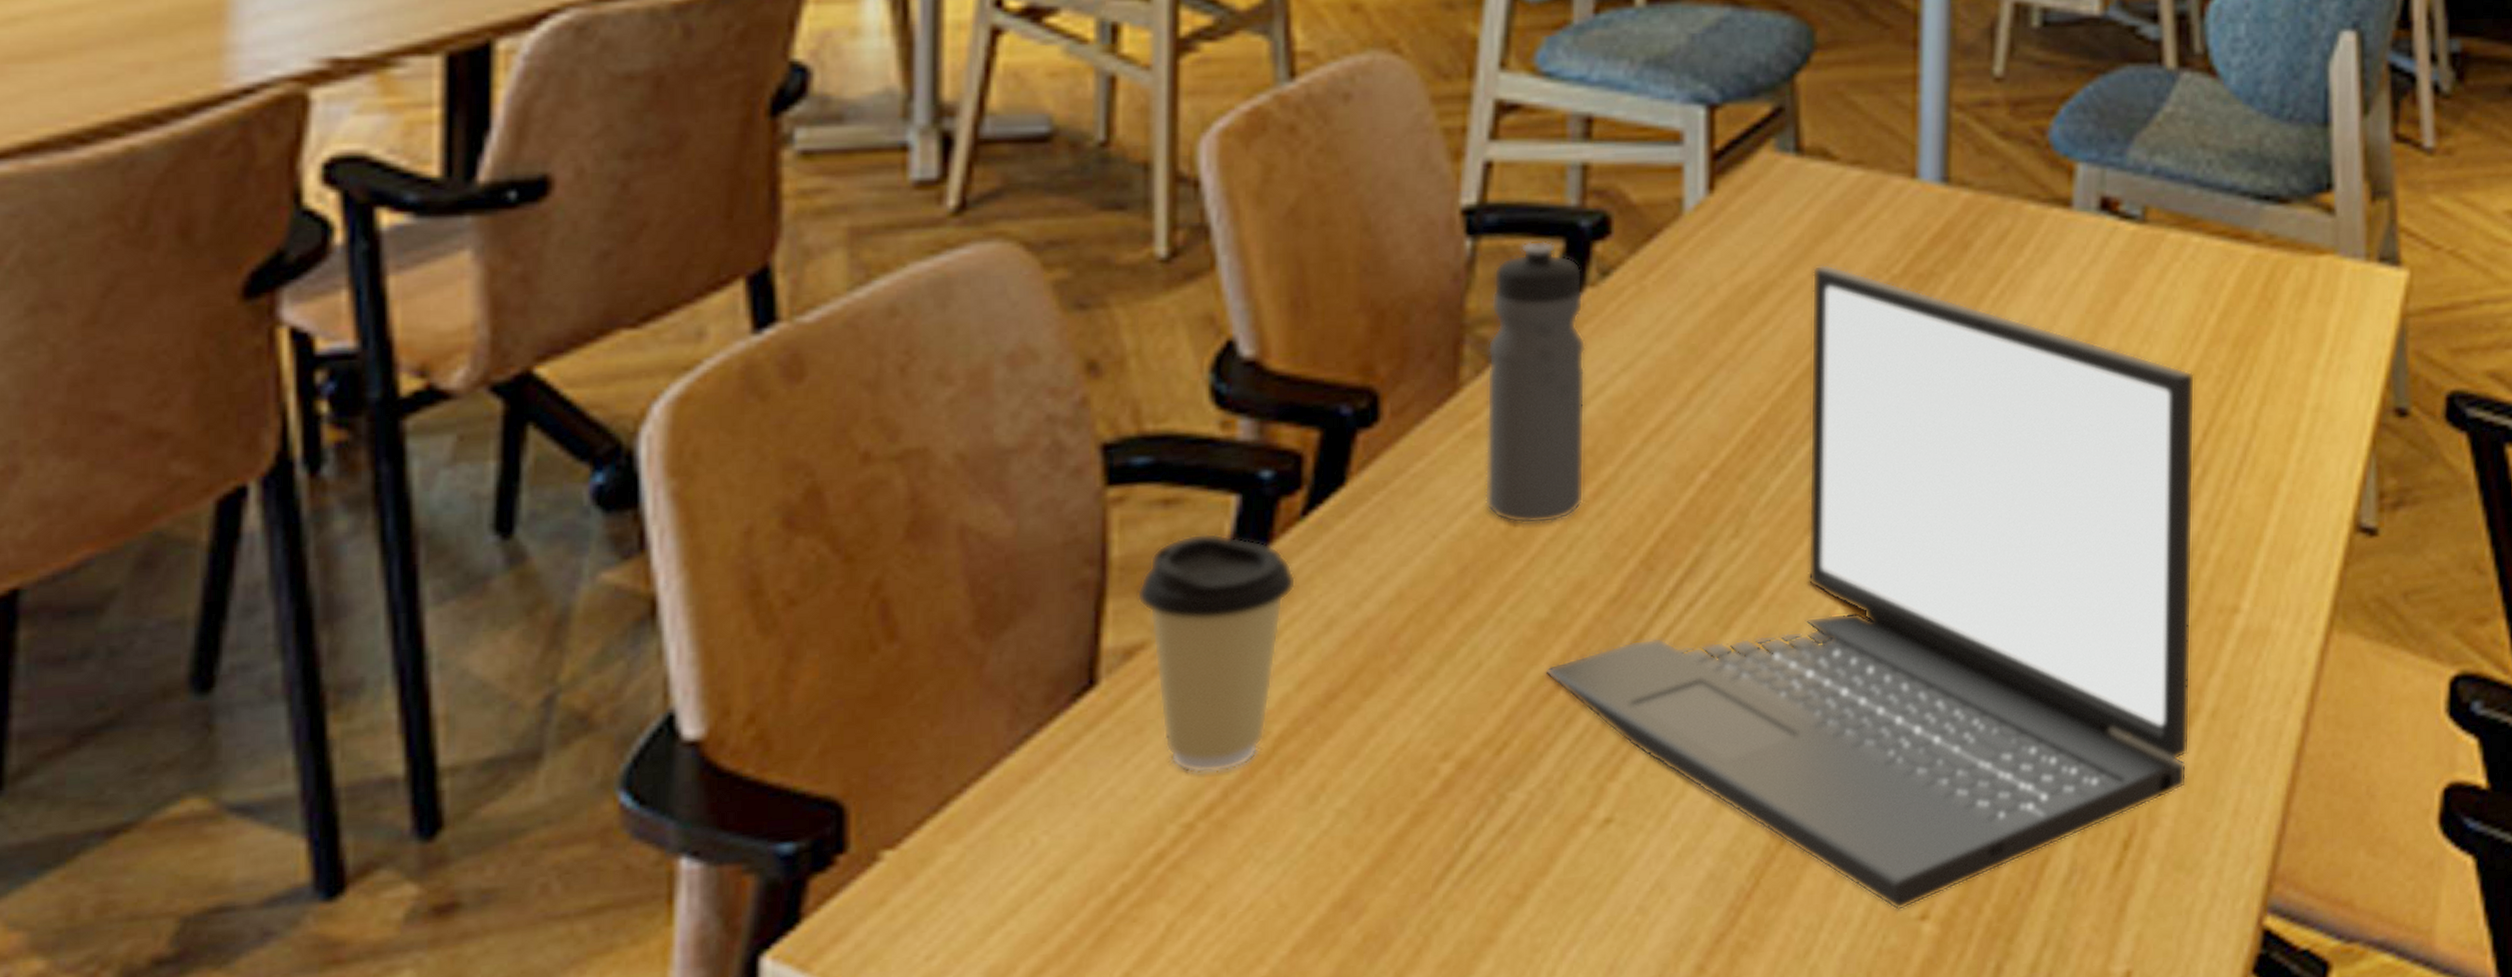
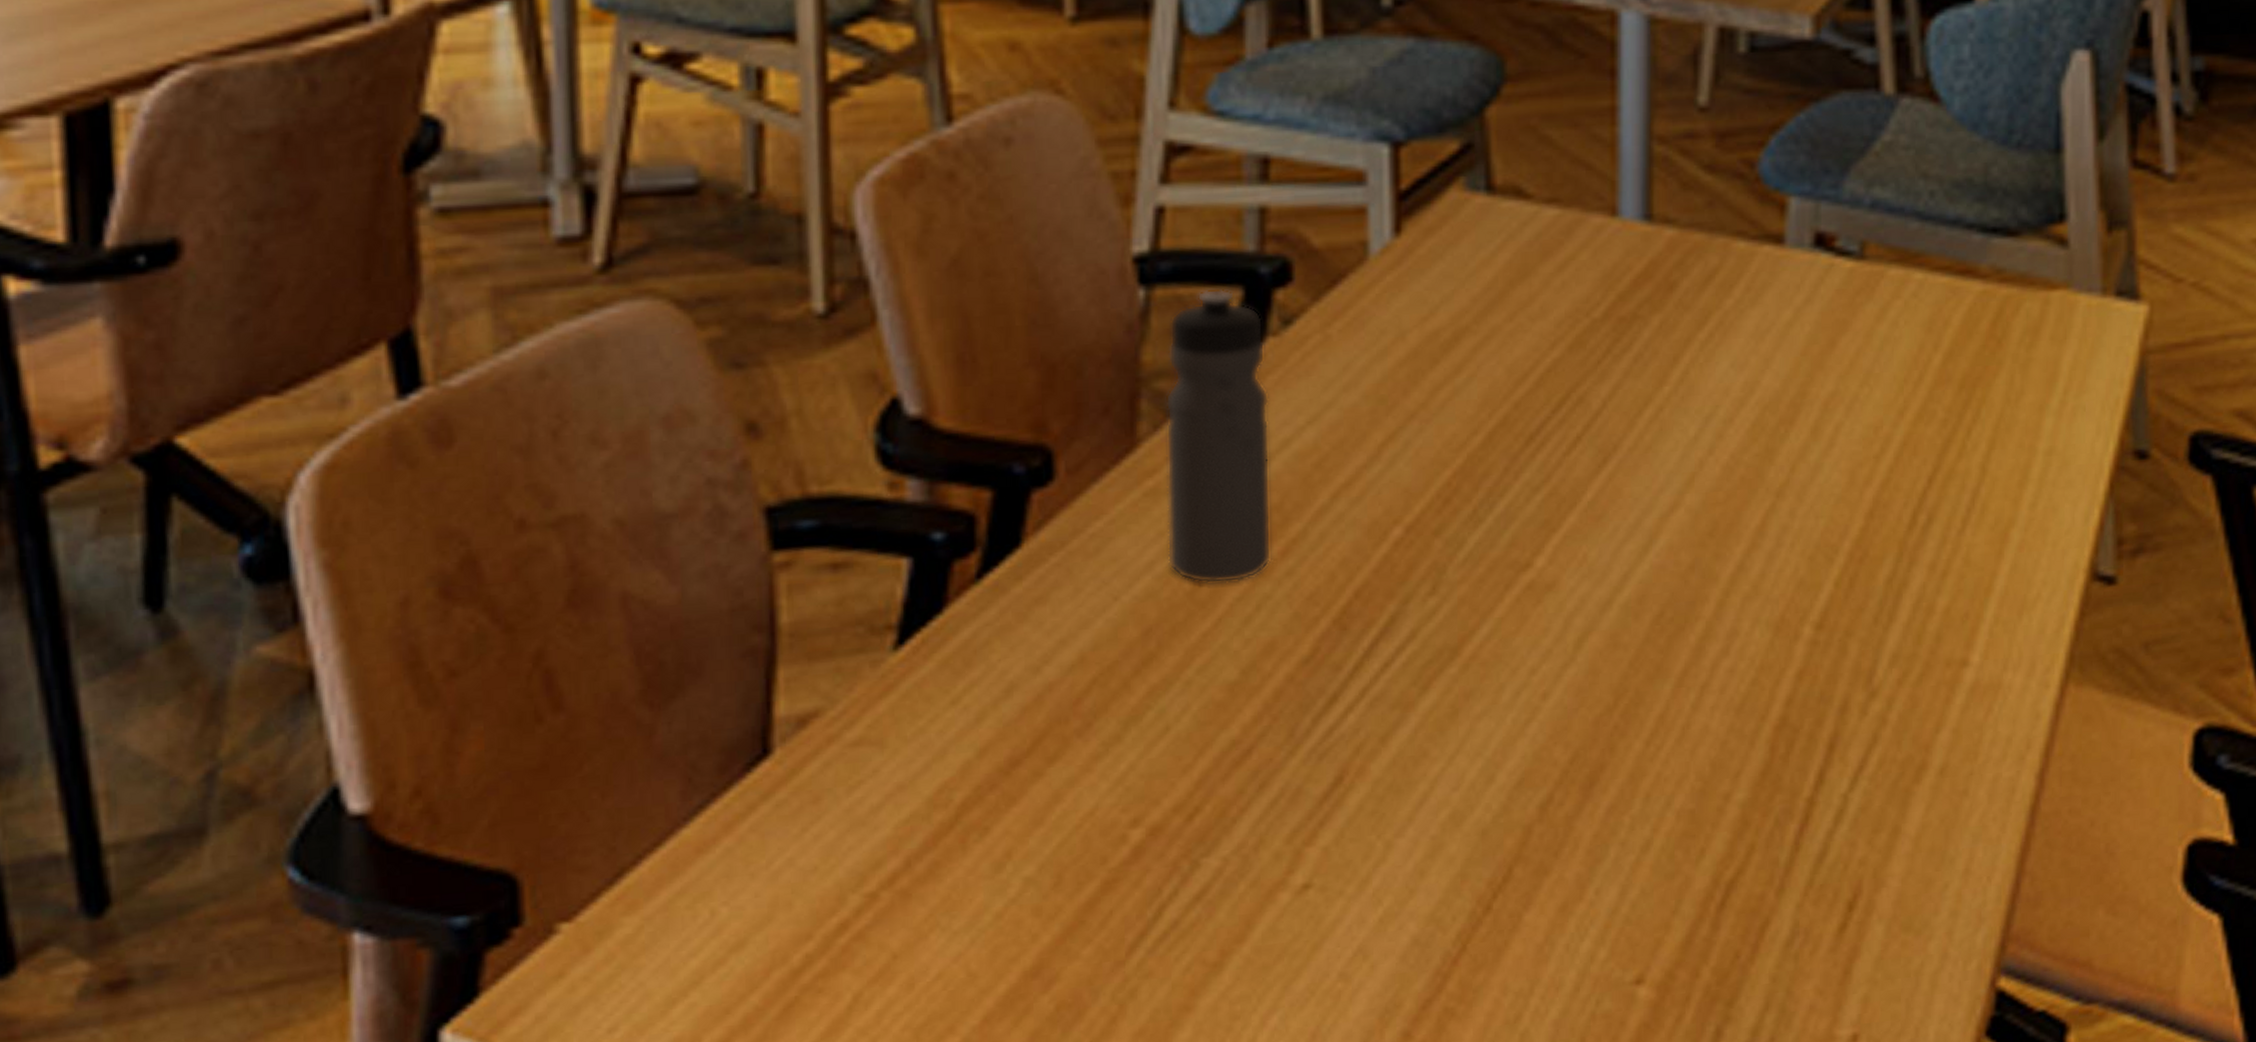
coffee cup: present [1136,533,1296,774] -> none [808,597,974,843]
laptop: present [1545,263,2195,911] -> none [1237,307,1919,976]

